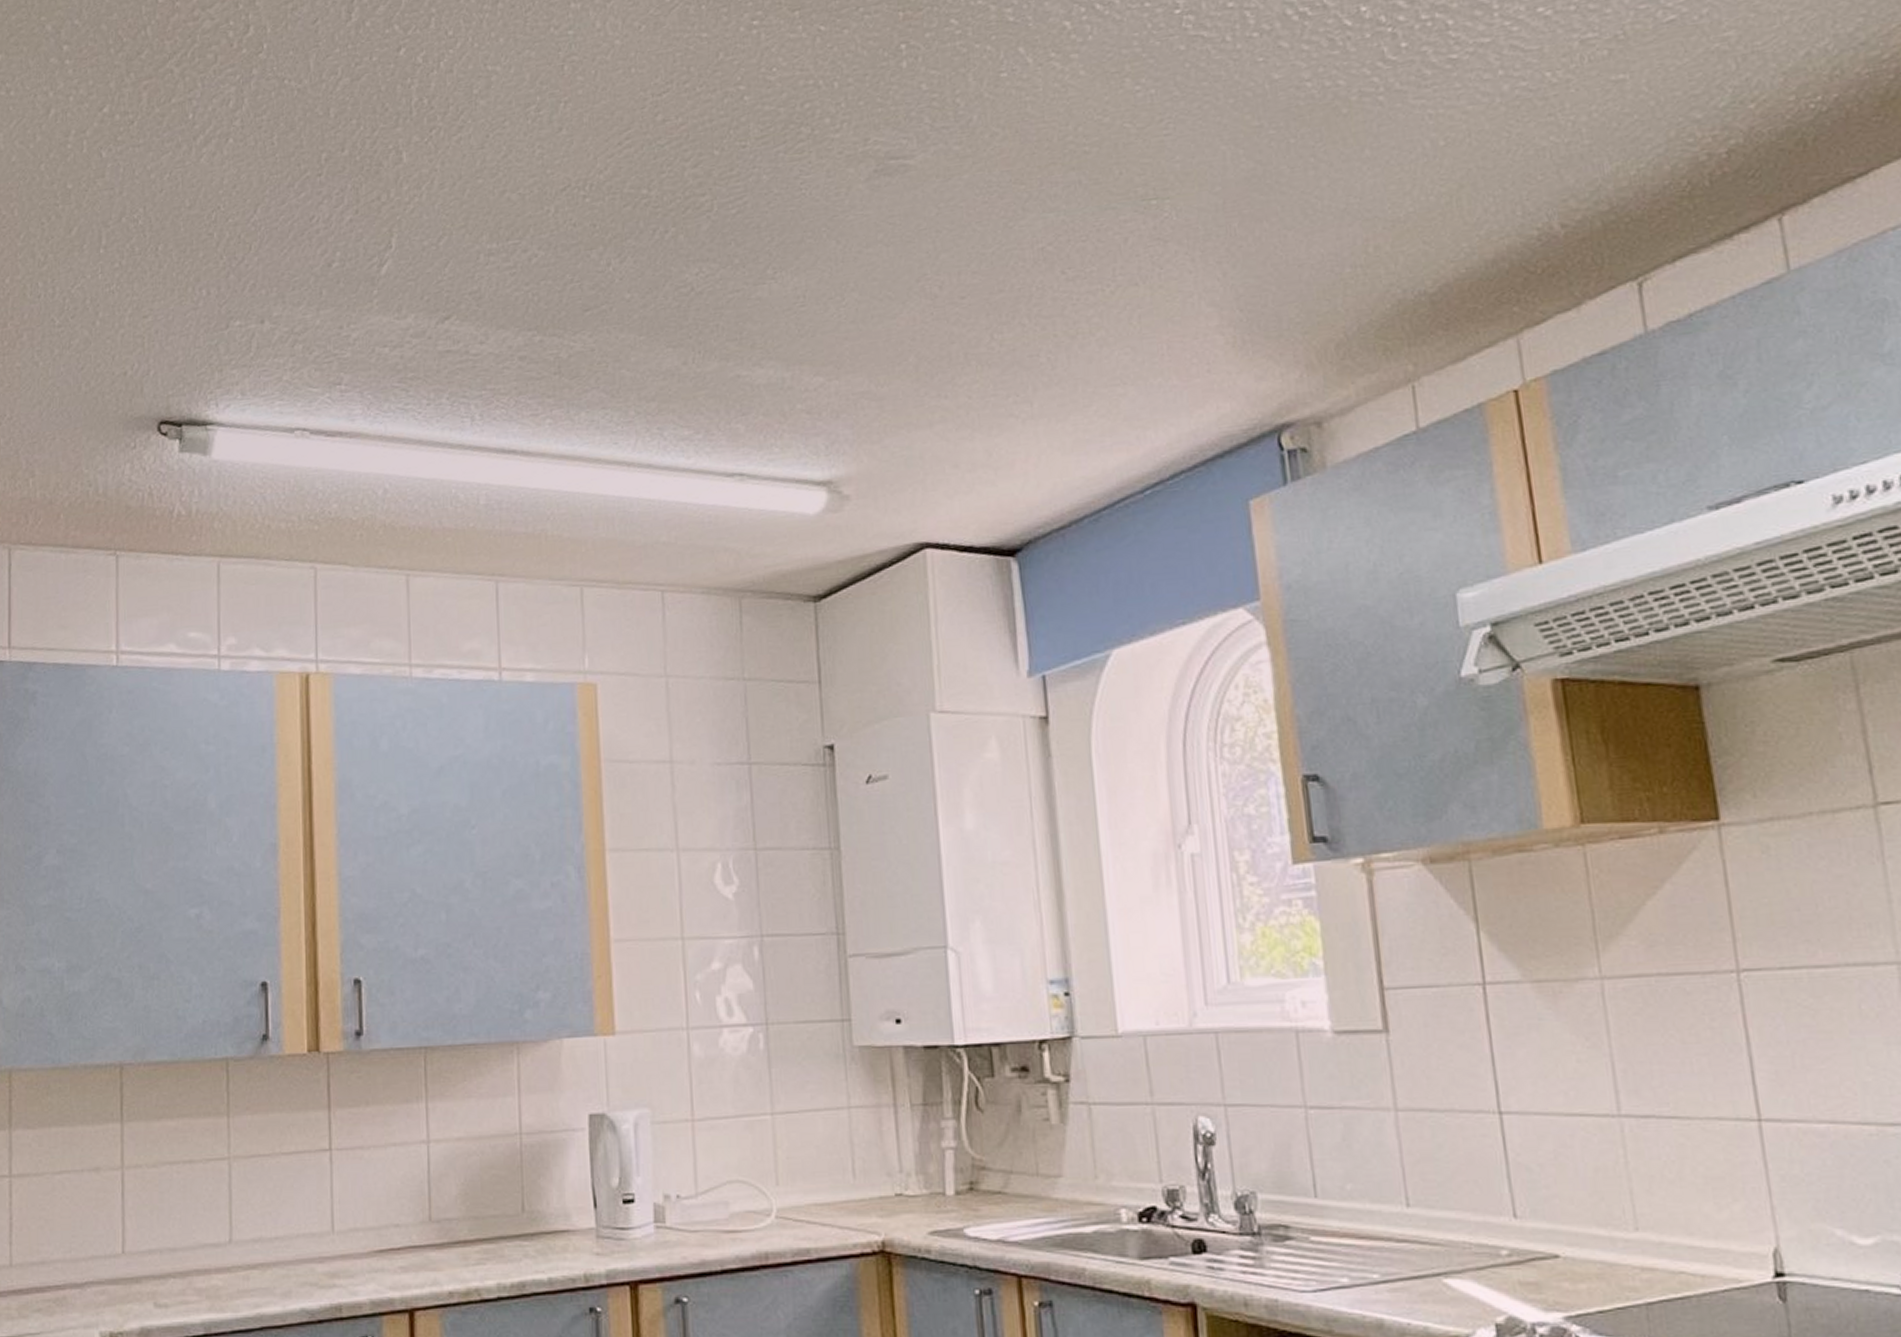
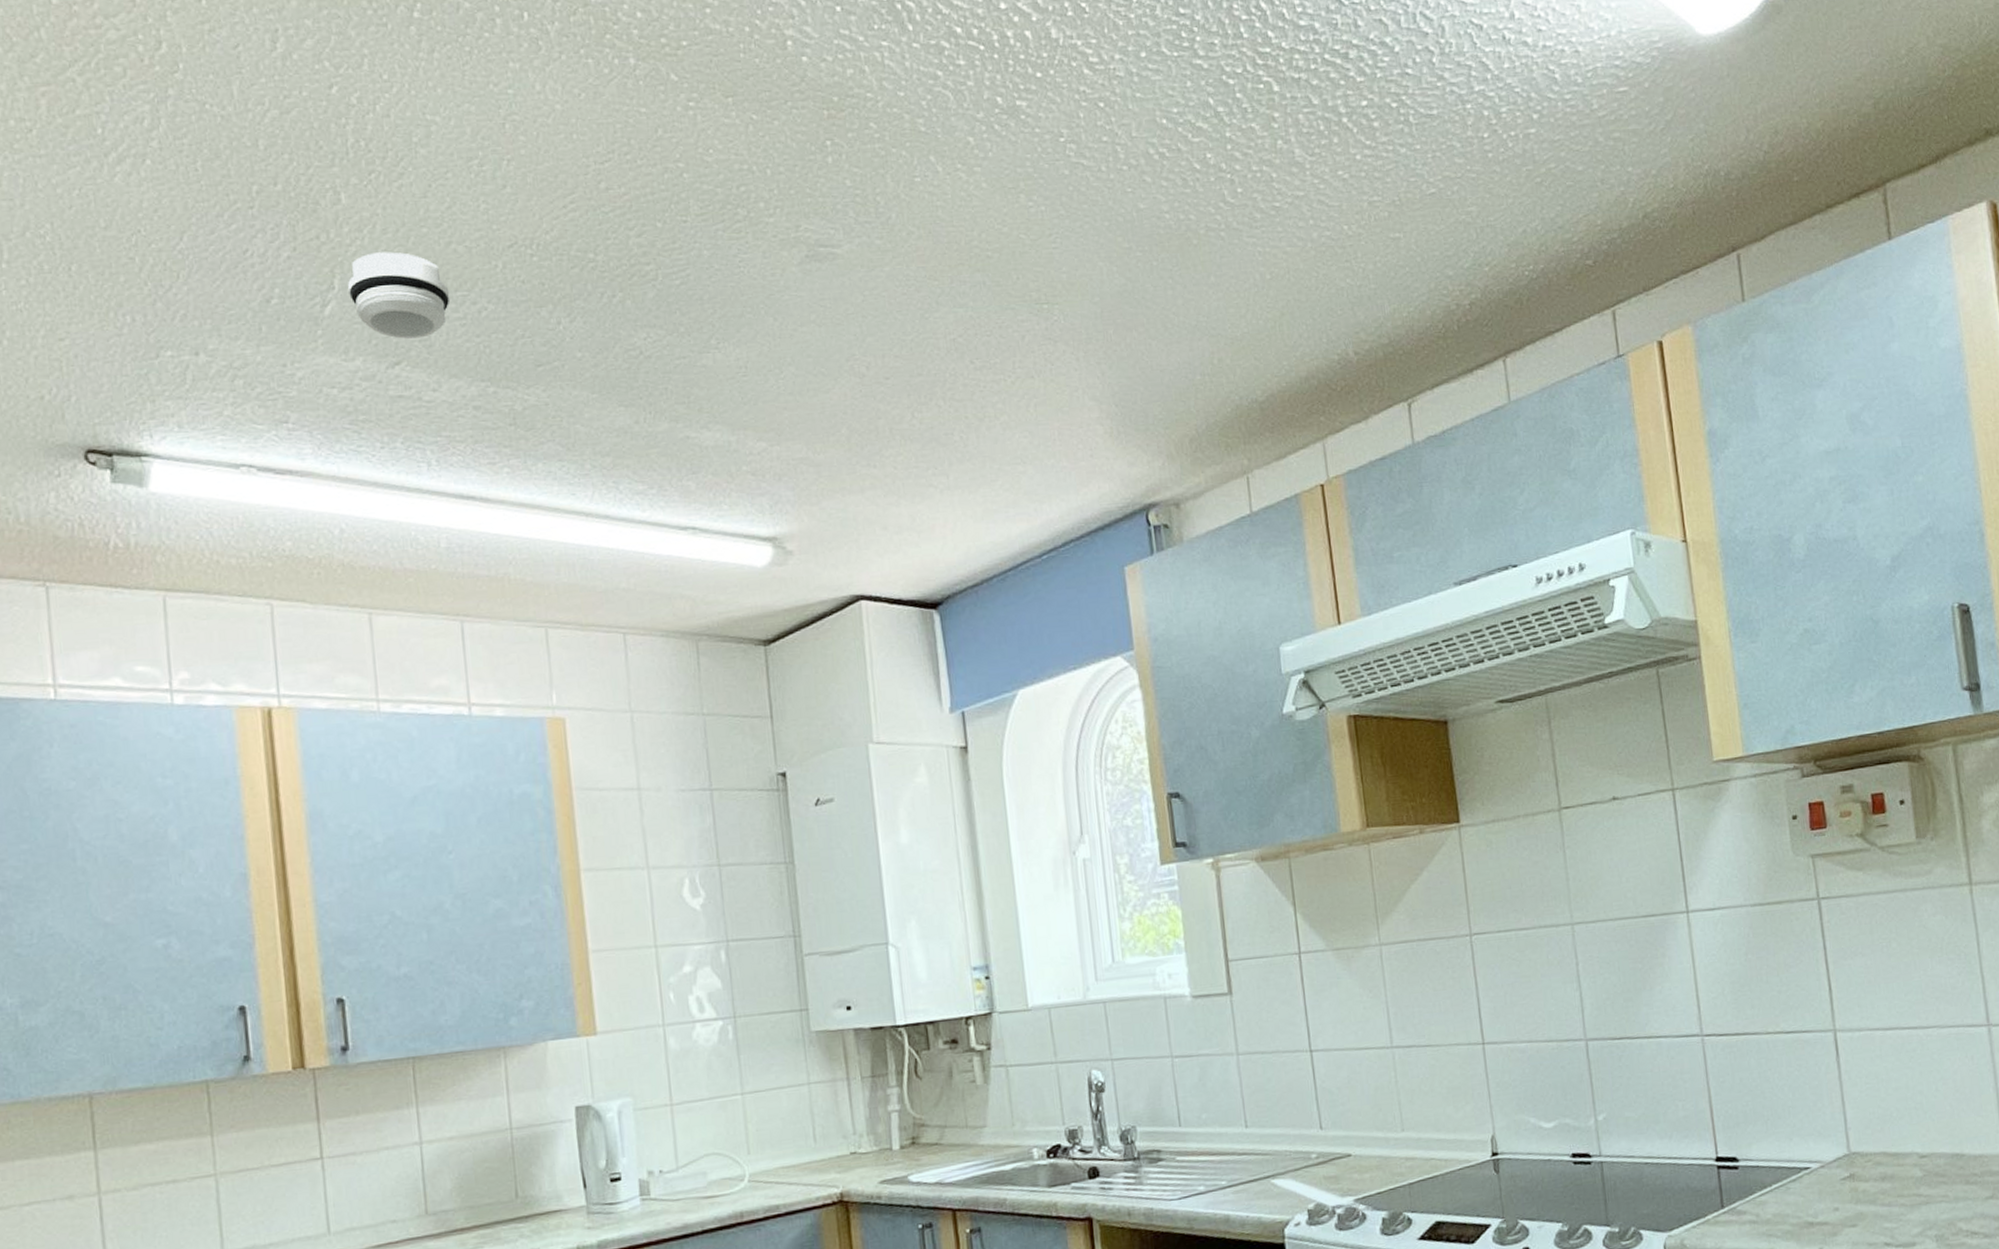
smoke detector: none [405,206,502,293] -> present [348,252,450,339]

